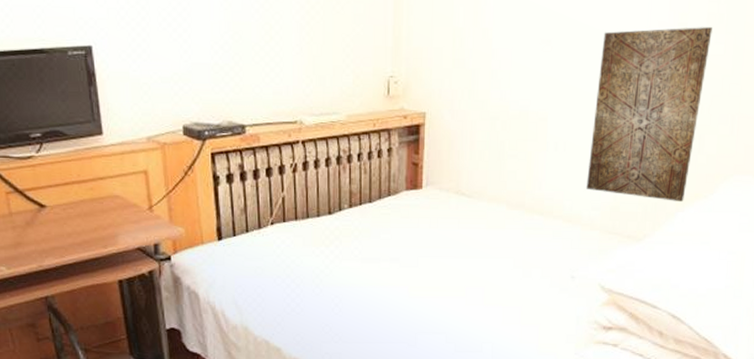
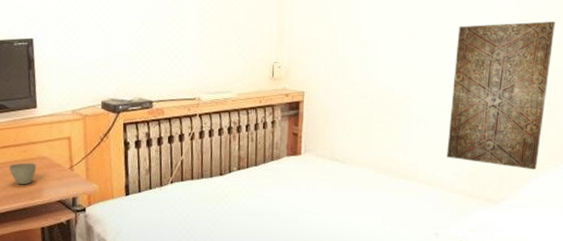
cup: none [73,202,108,230] -> present [9,162,36,185]

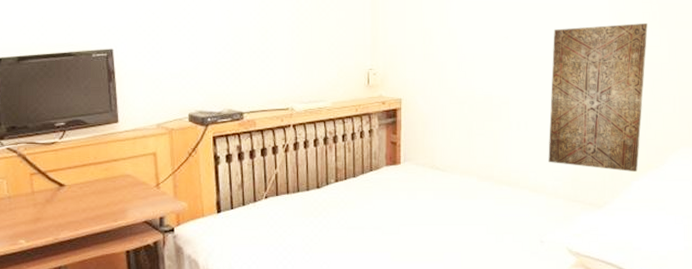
cup: present [9,162,36,185] -> none [89,181,119,206]

